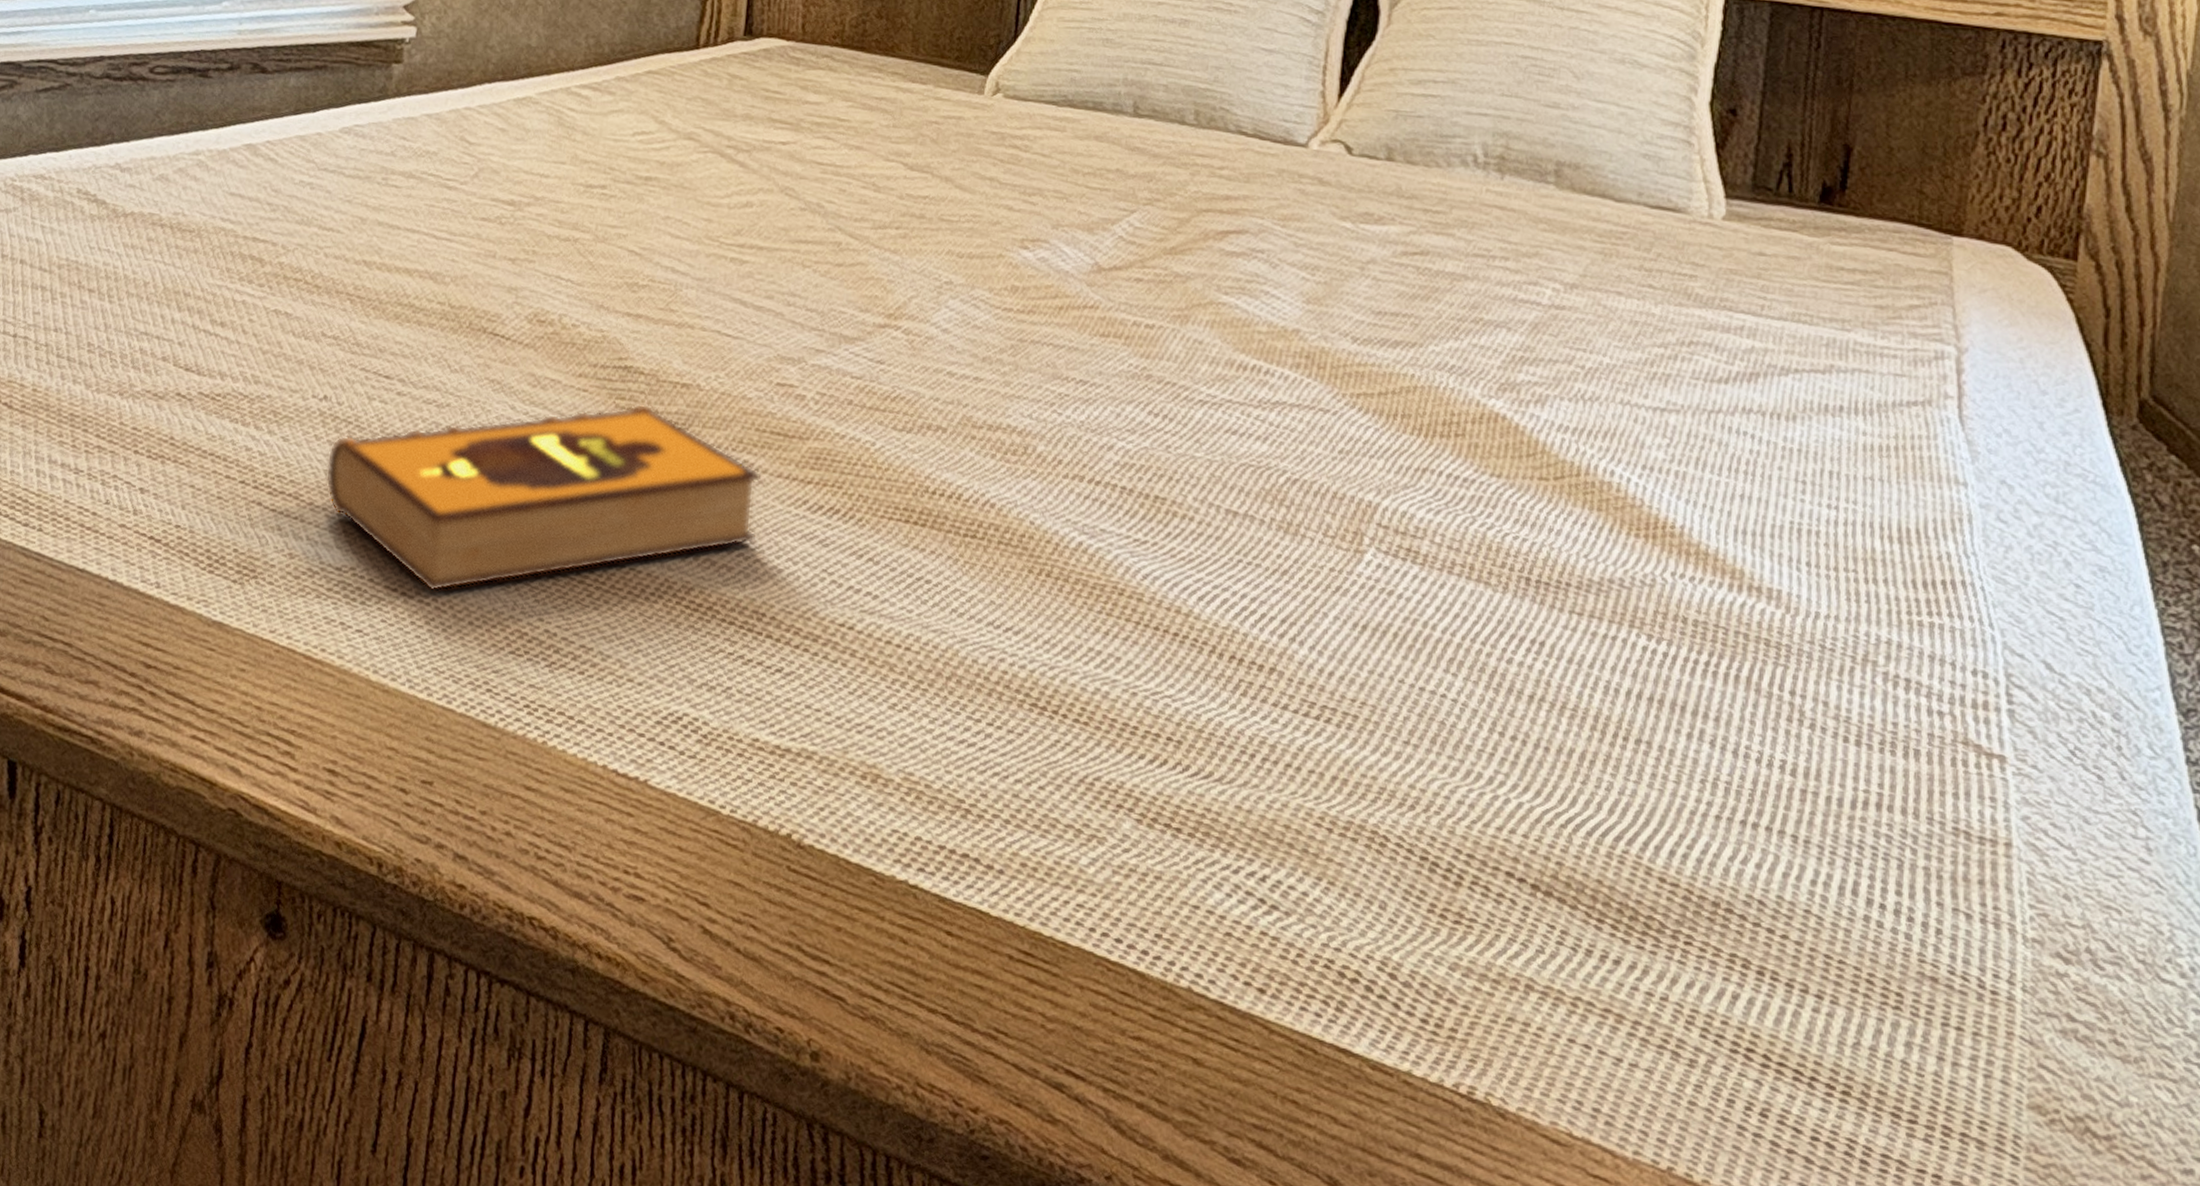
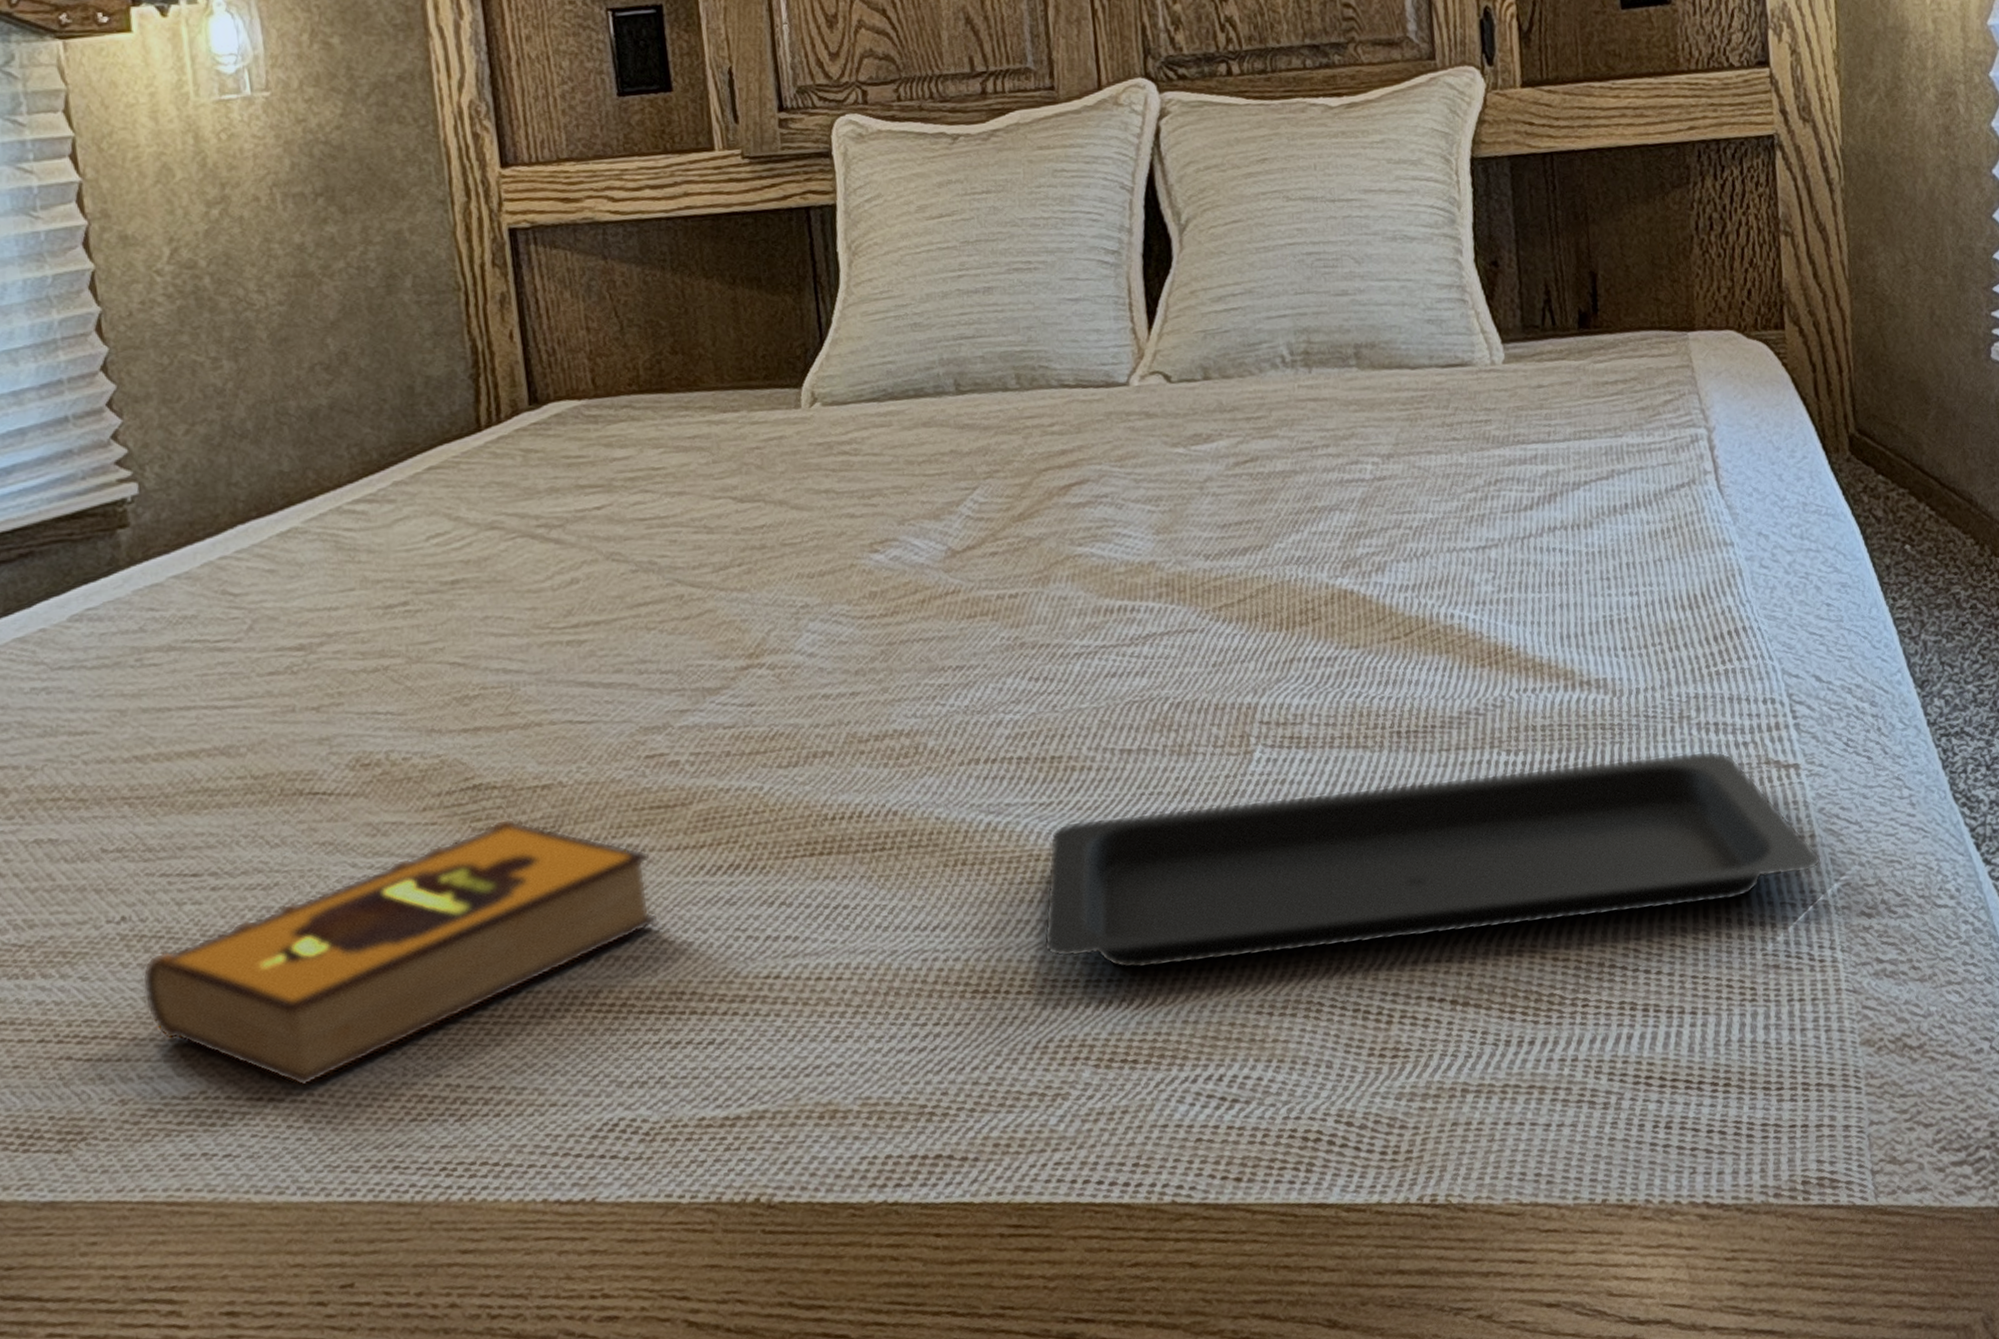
serving tray: none [1109,566,2015,887] -> present [1042,750,1821,970]

